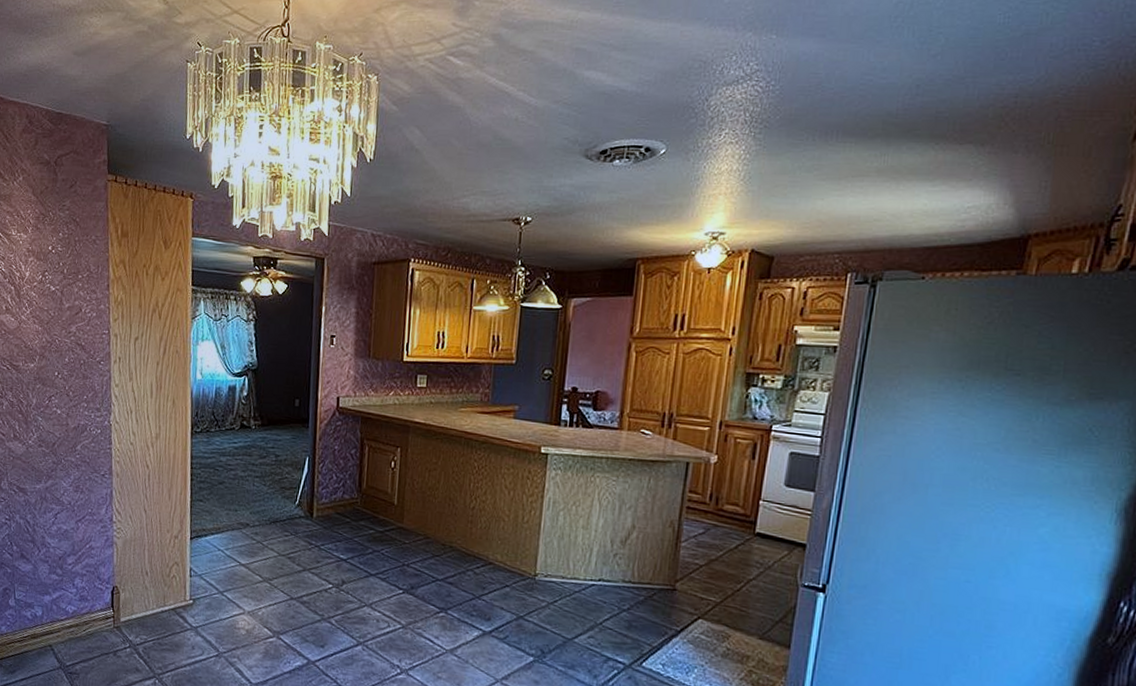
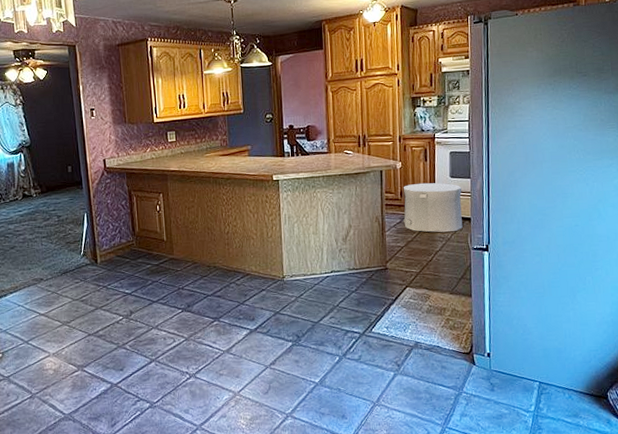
trash can: none [708,486,800,558] -> present [404,182,463,233]

